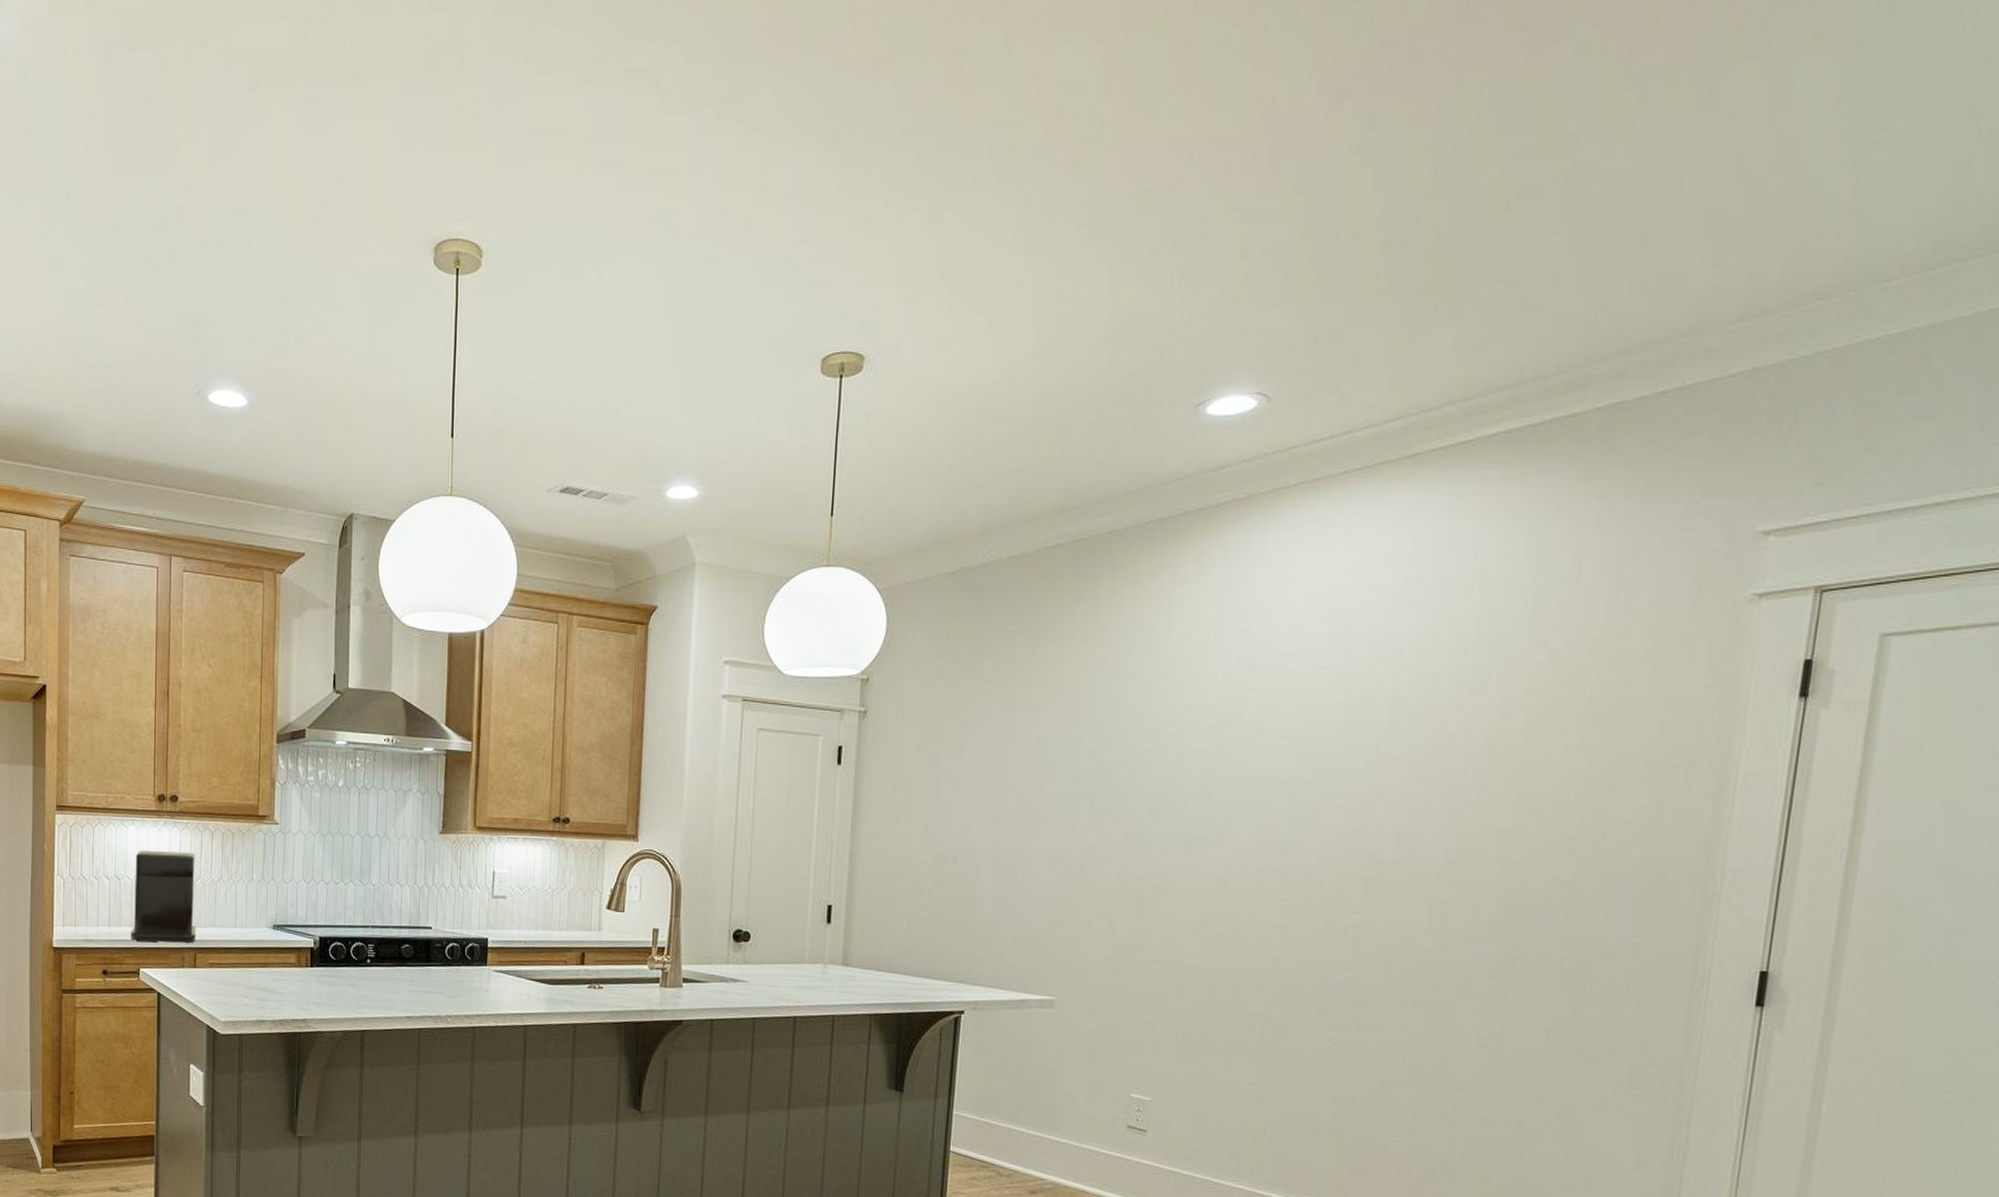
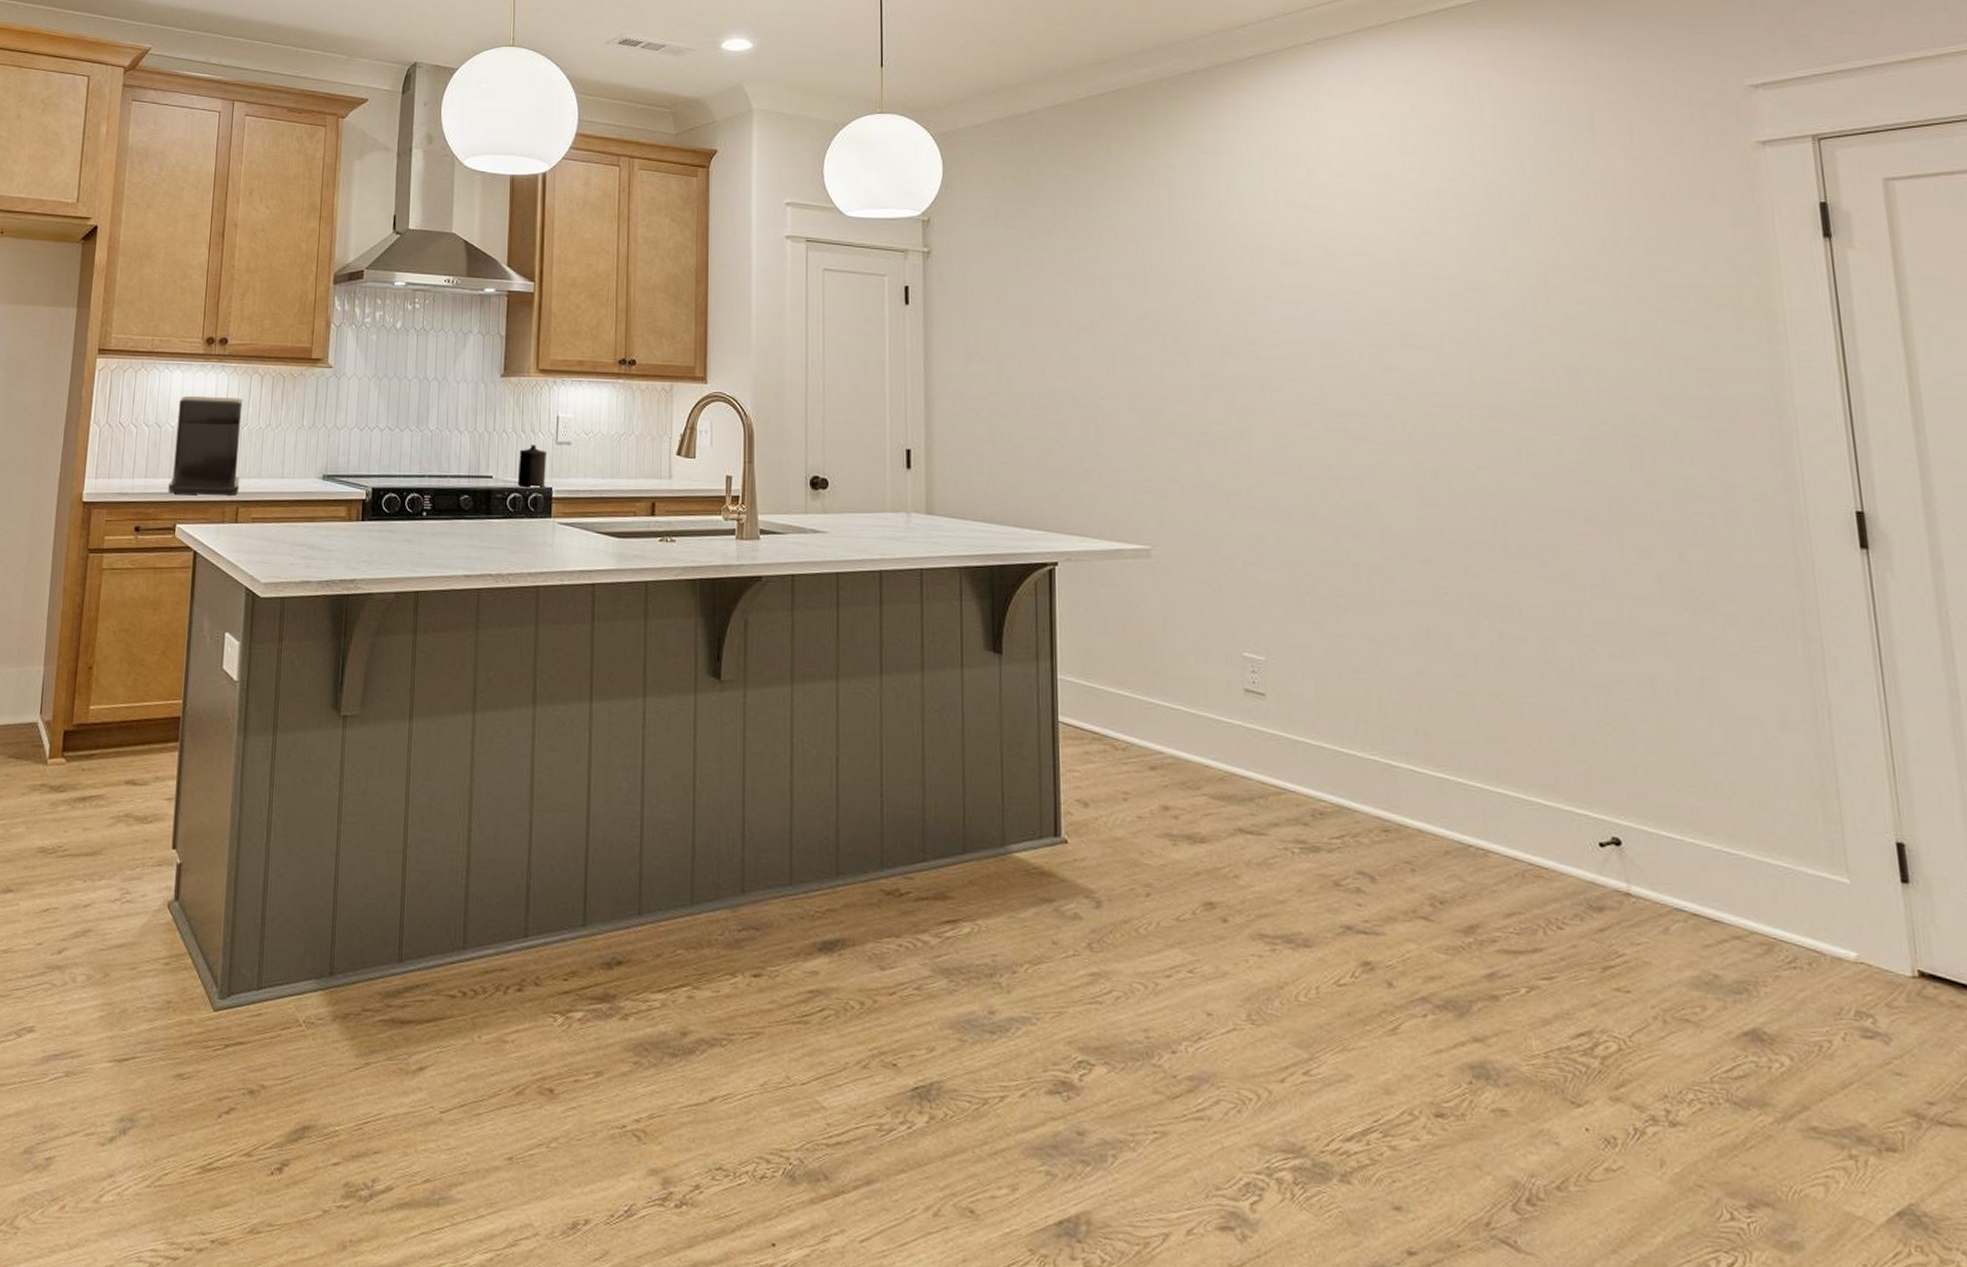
canister: none [455,897,483,938] -> present [517,444,546,487]

